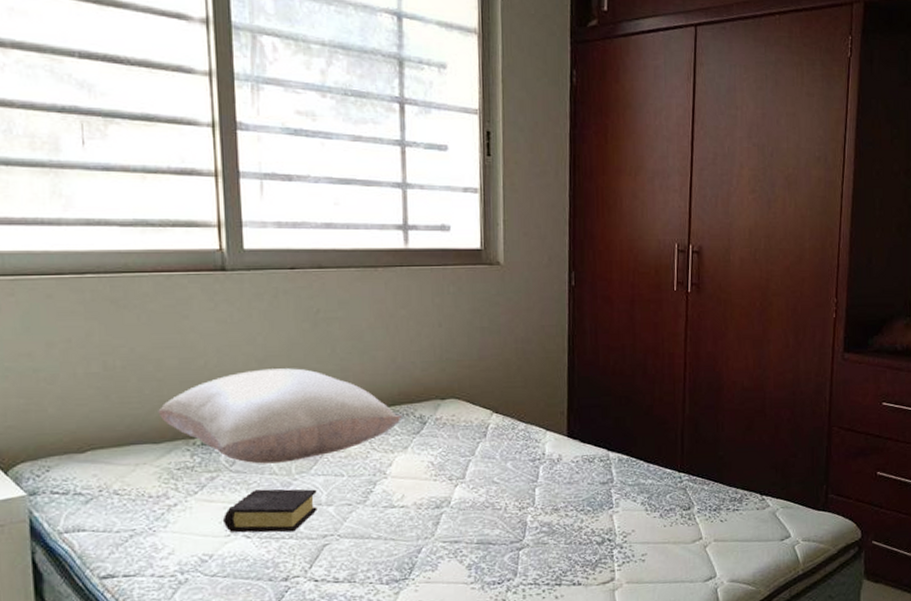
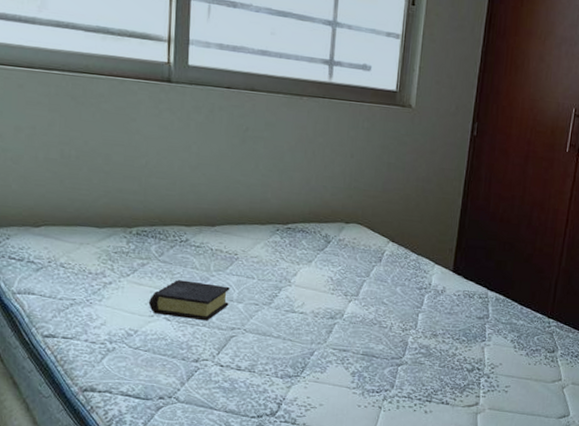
pillow: present [158,368,401,464] -> none [103,174,309,260]

